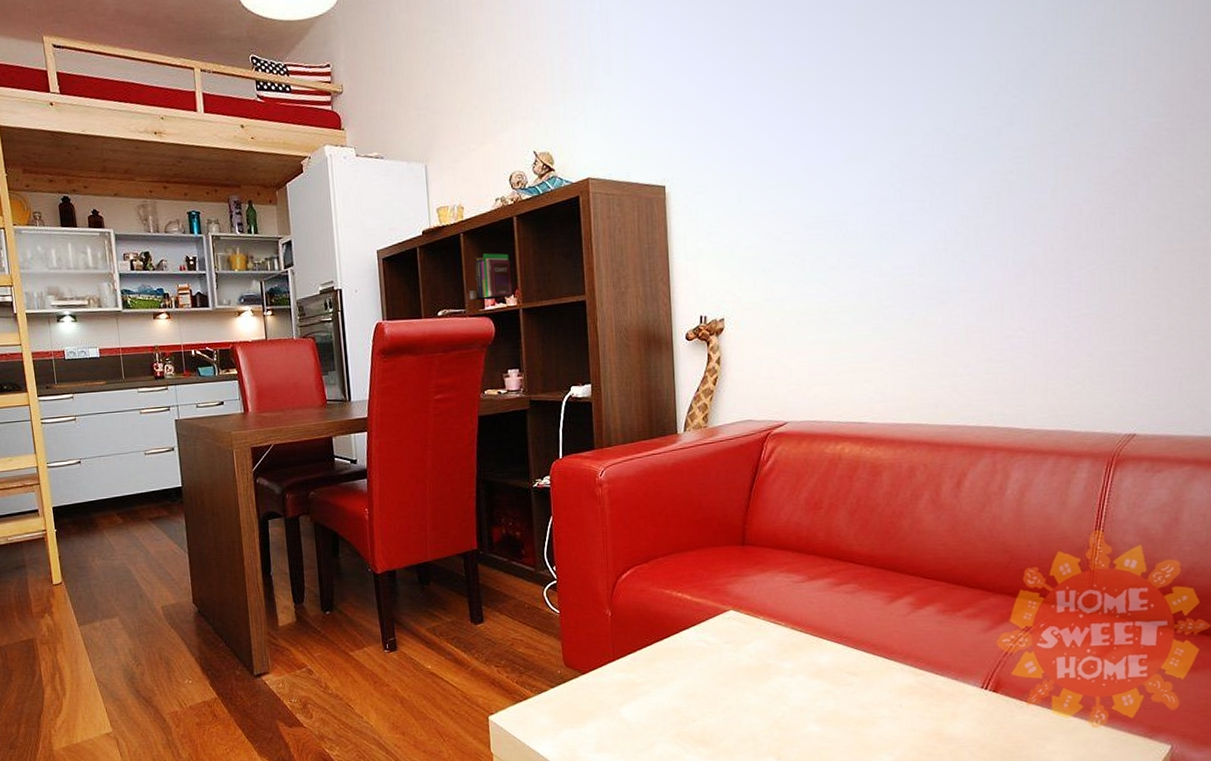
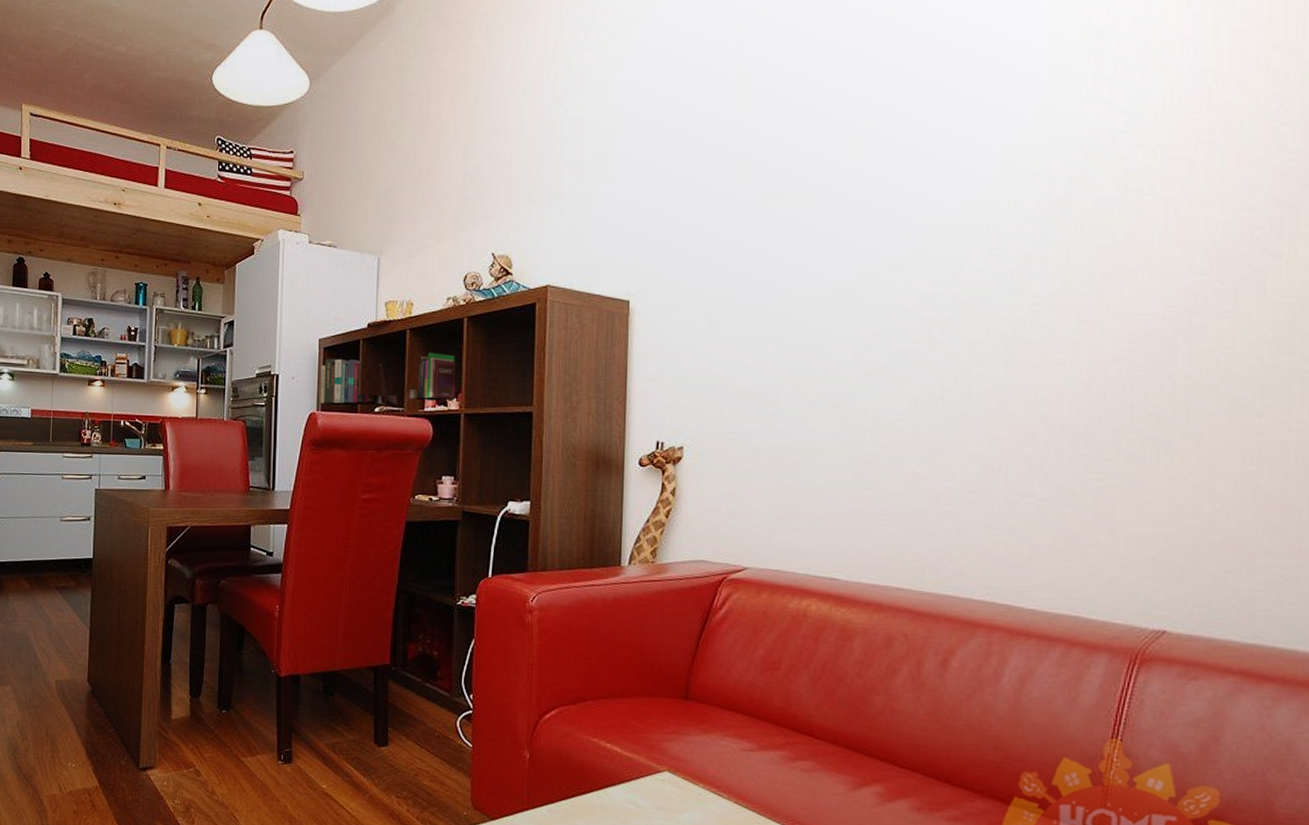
books: none [381,267,459,314] -> present [320,358,398,406]

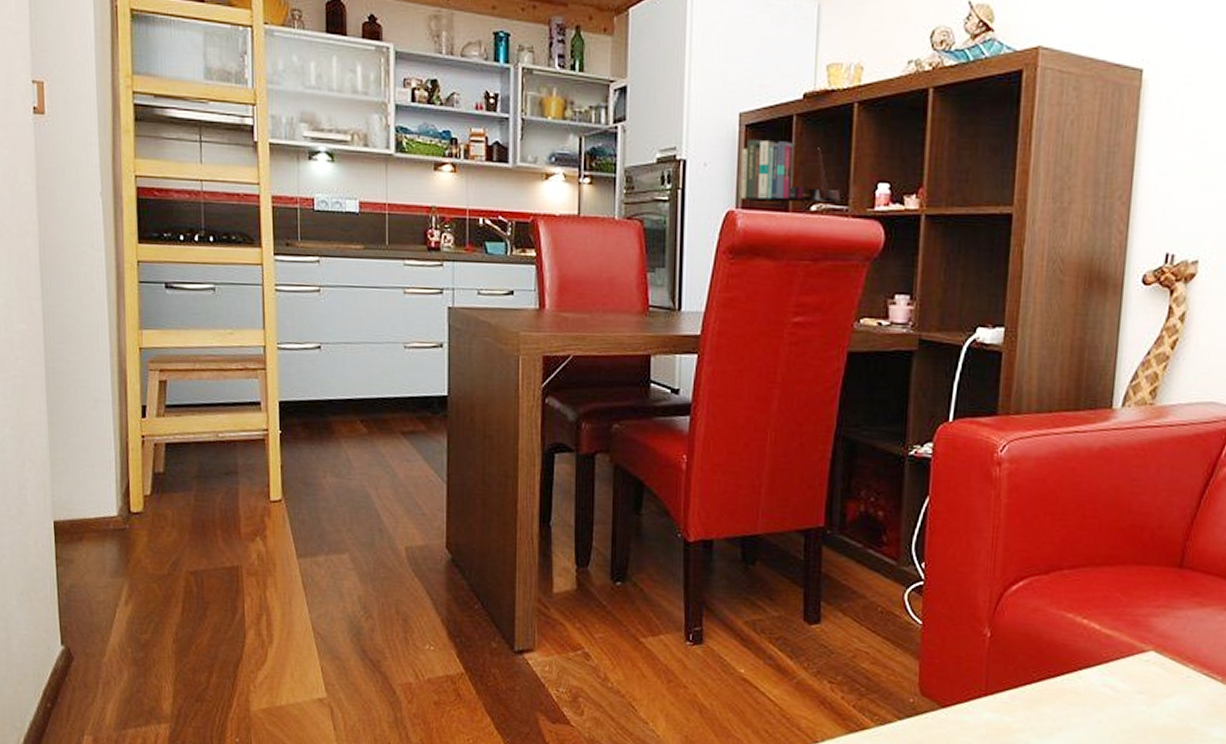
books: present [409,353,457,401] -> none [855,134,919,198]

